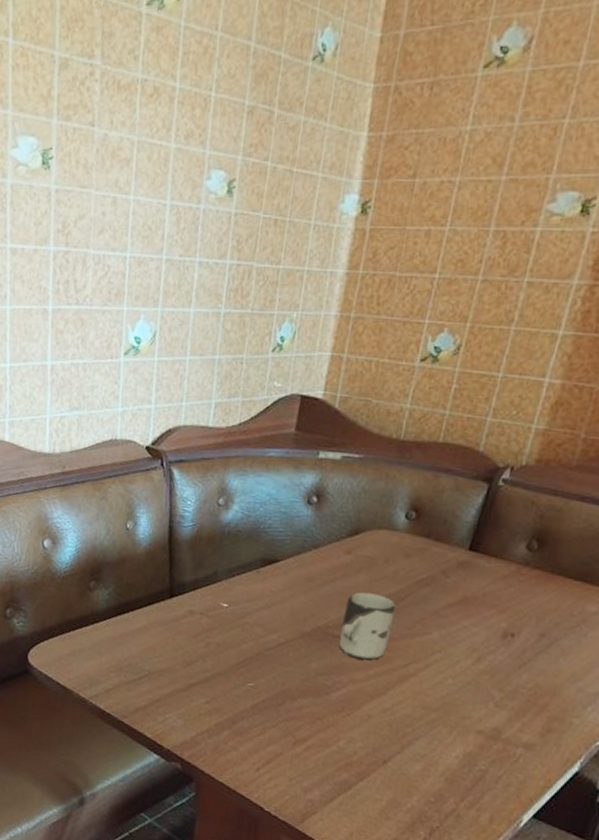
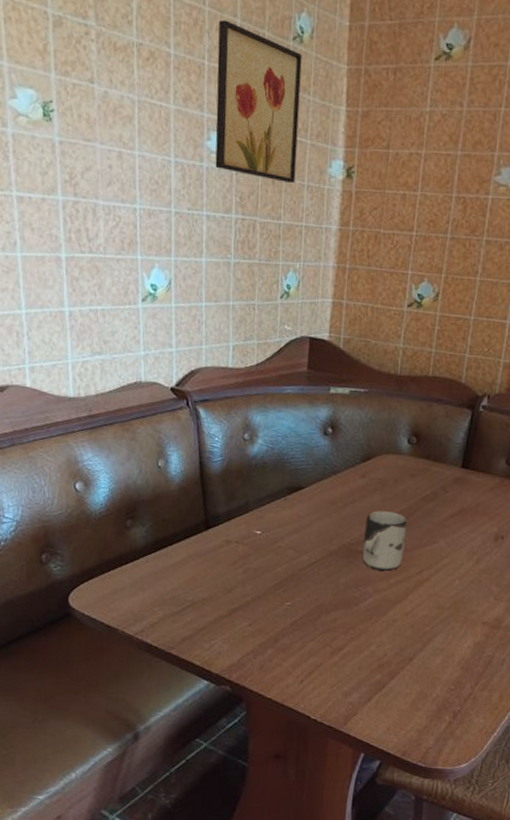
wall art: none [213,45,322,222] -> present [215,20,302,183]

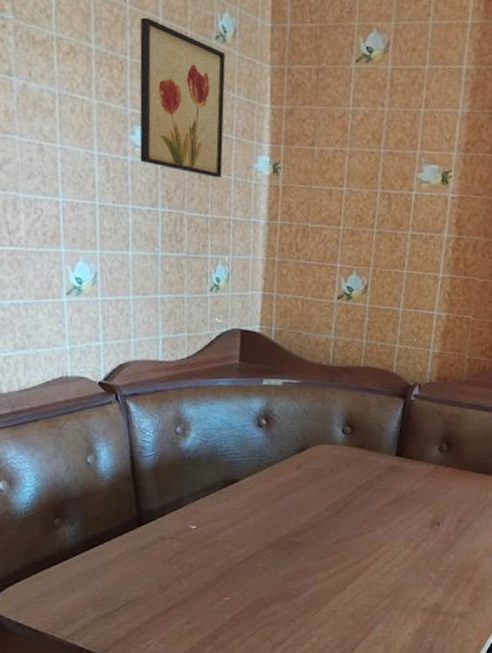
cup: present [362,511,407,571] -> none [300,501,344,561]

